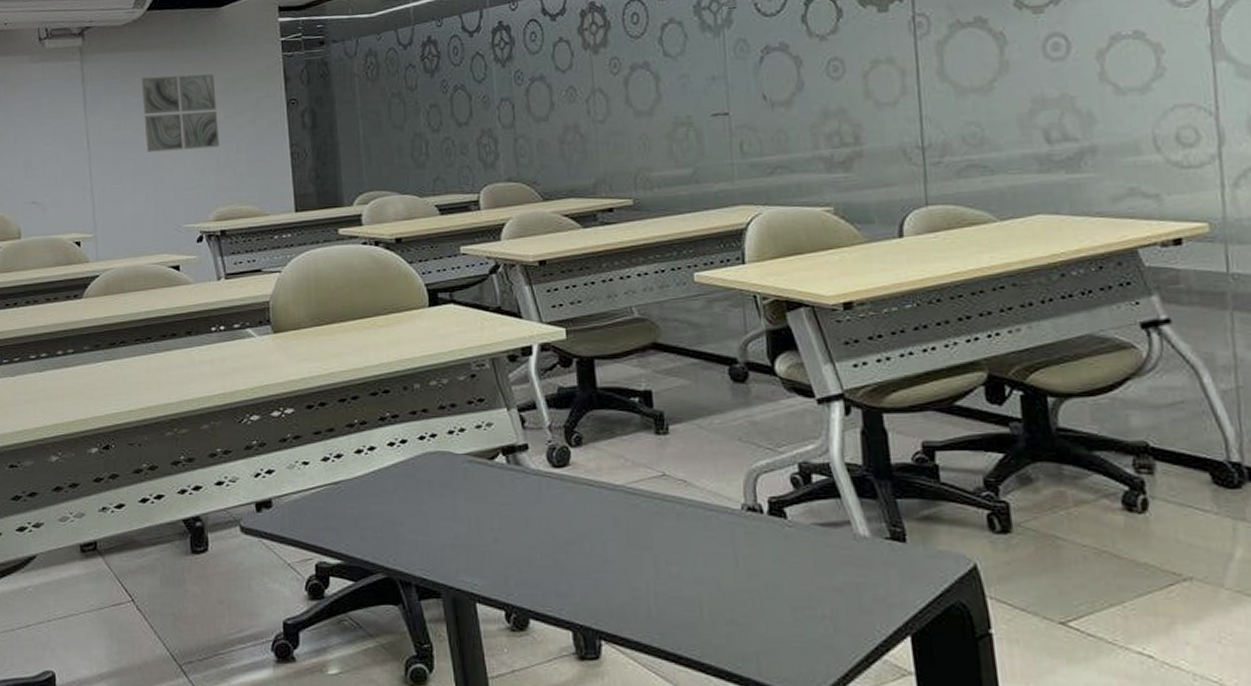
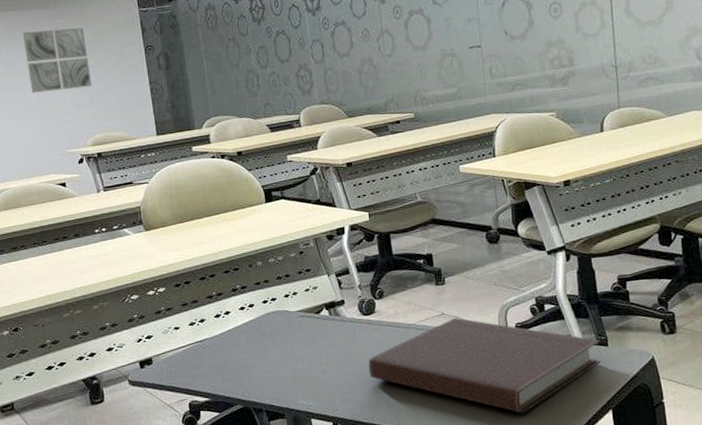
notebook: none [557,481,895,626] -> present [368,317,601,413]

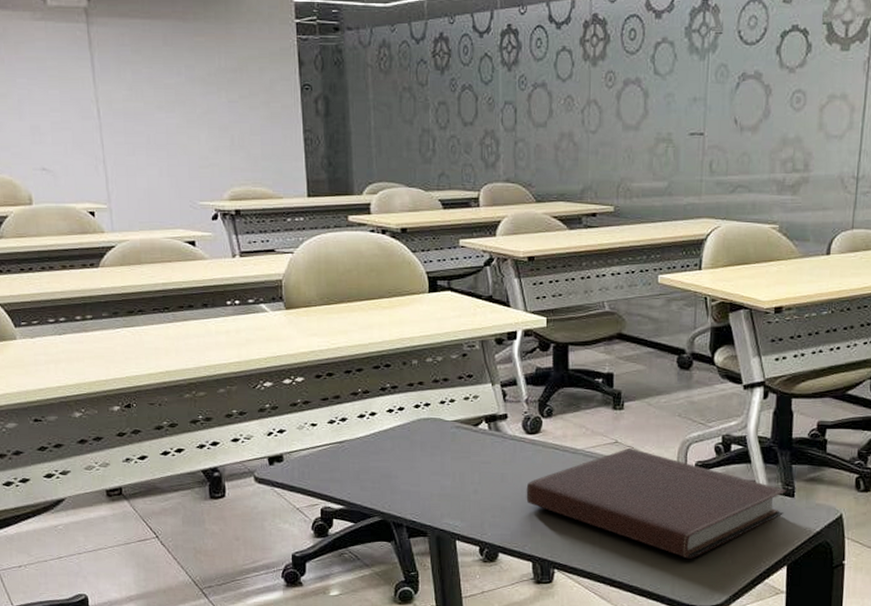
wall art: present [22,27,92,93] -> none [152,47,234,127]

